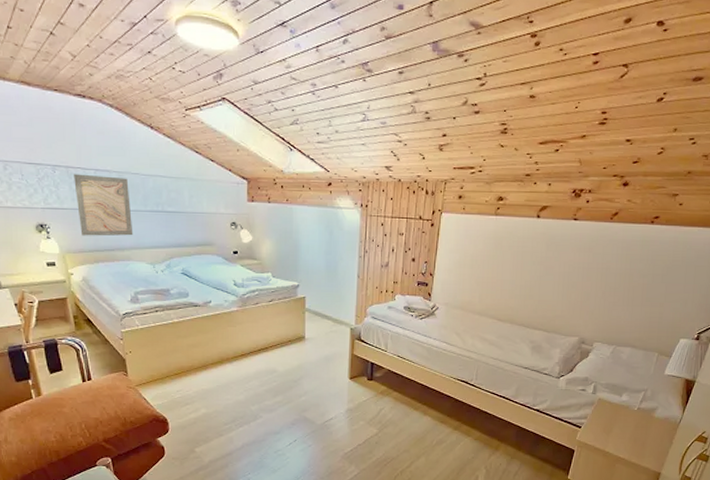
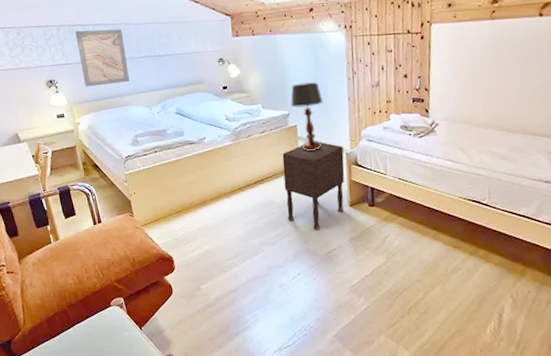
nightstand: none [288,316,348,400] -> present [282,142,345,230]
table lamp: none [301,256,334,323] -> present [290,82,323,151]

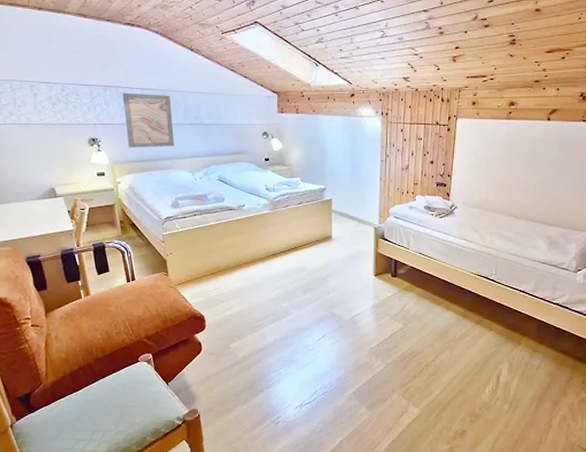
nightstand: present [282,142,345,230] -> none [316,216,372,296]
table lamp: present [290,82,323,151] -> none [328,161,358,223]

